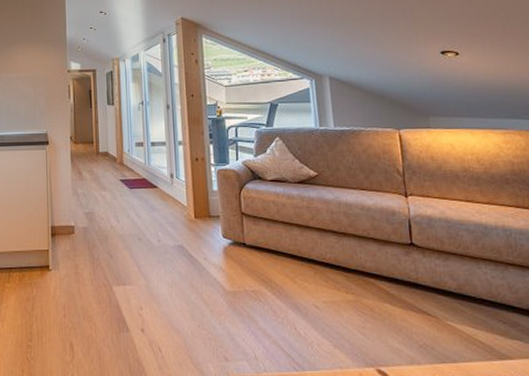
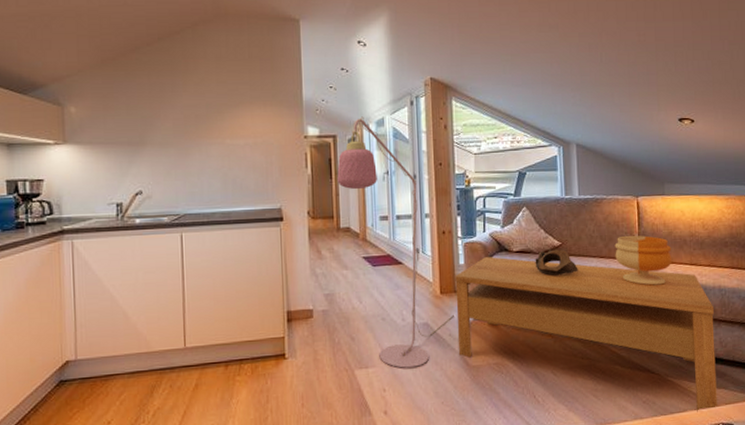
floor lamp: none [96,53,209,288] -> present [337,116,454,368]
coffee table: none [209,184,511,364] -> present [455,257,717,413]
decorative bowl: none [290,179,337,207] -> present [535,249,578,277]
footed bowl: none [376,169,444,221] -> present [615,235,672,286]

